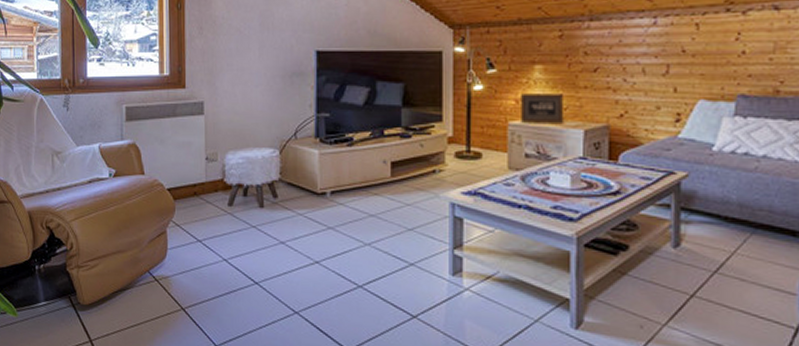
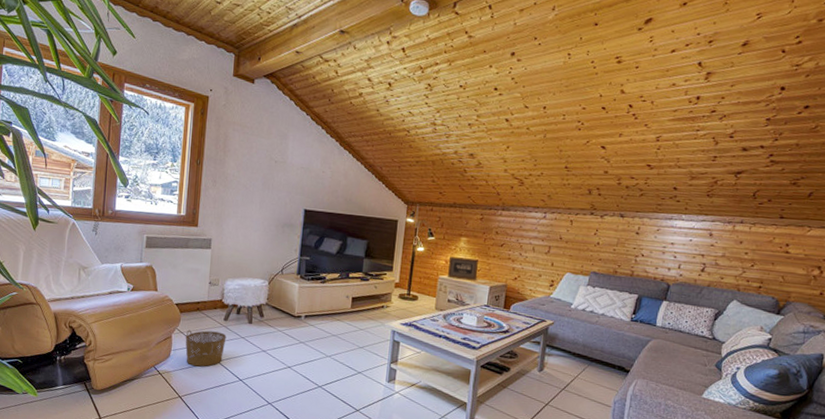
basket: none [183,220,234,269] -> present [185,330,227,367]

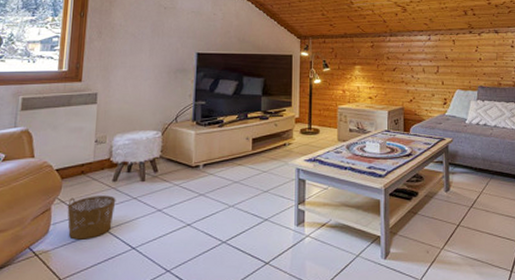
picture frame: present [448,256,479,281] -> none [345,86,375,108]

